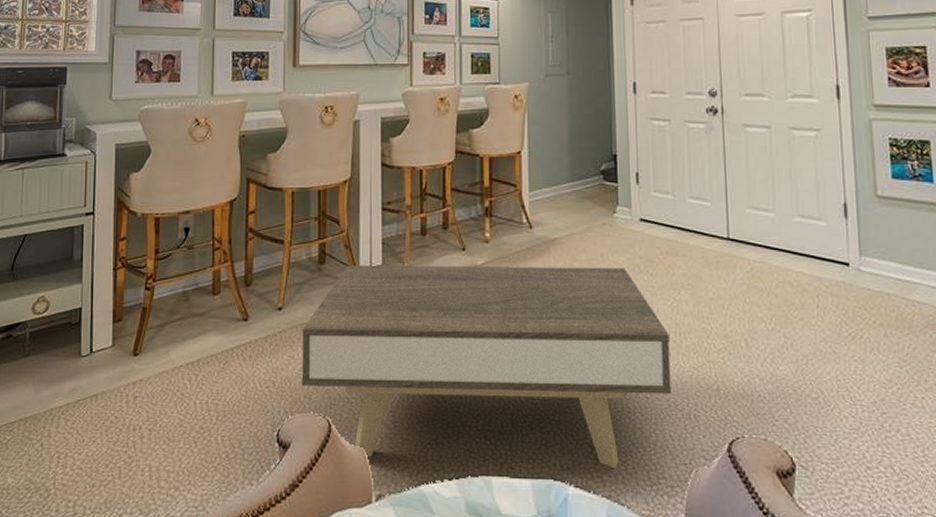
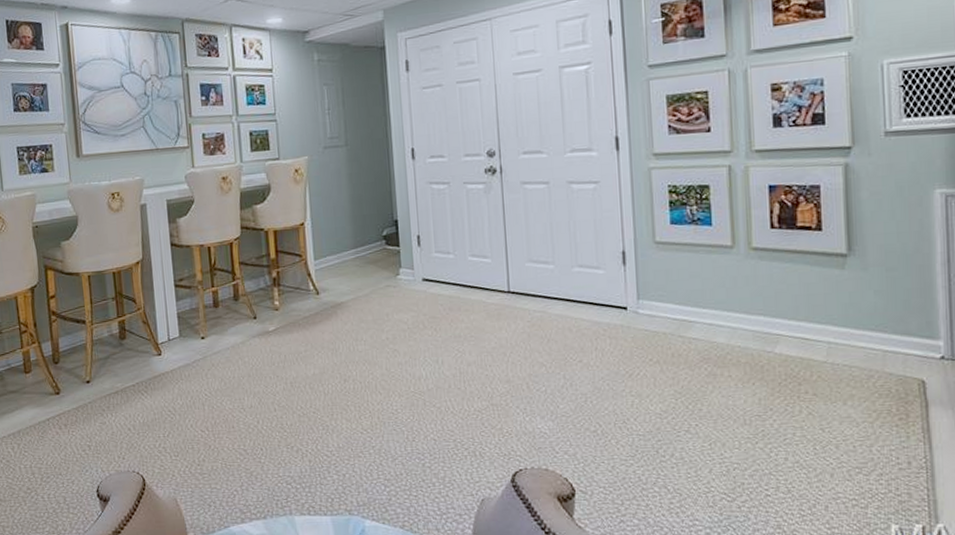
coffee table: present [301,264,672,469] -> none [110,325,458,507]

